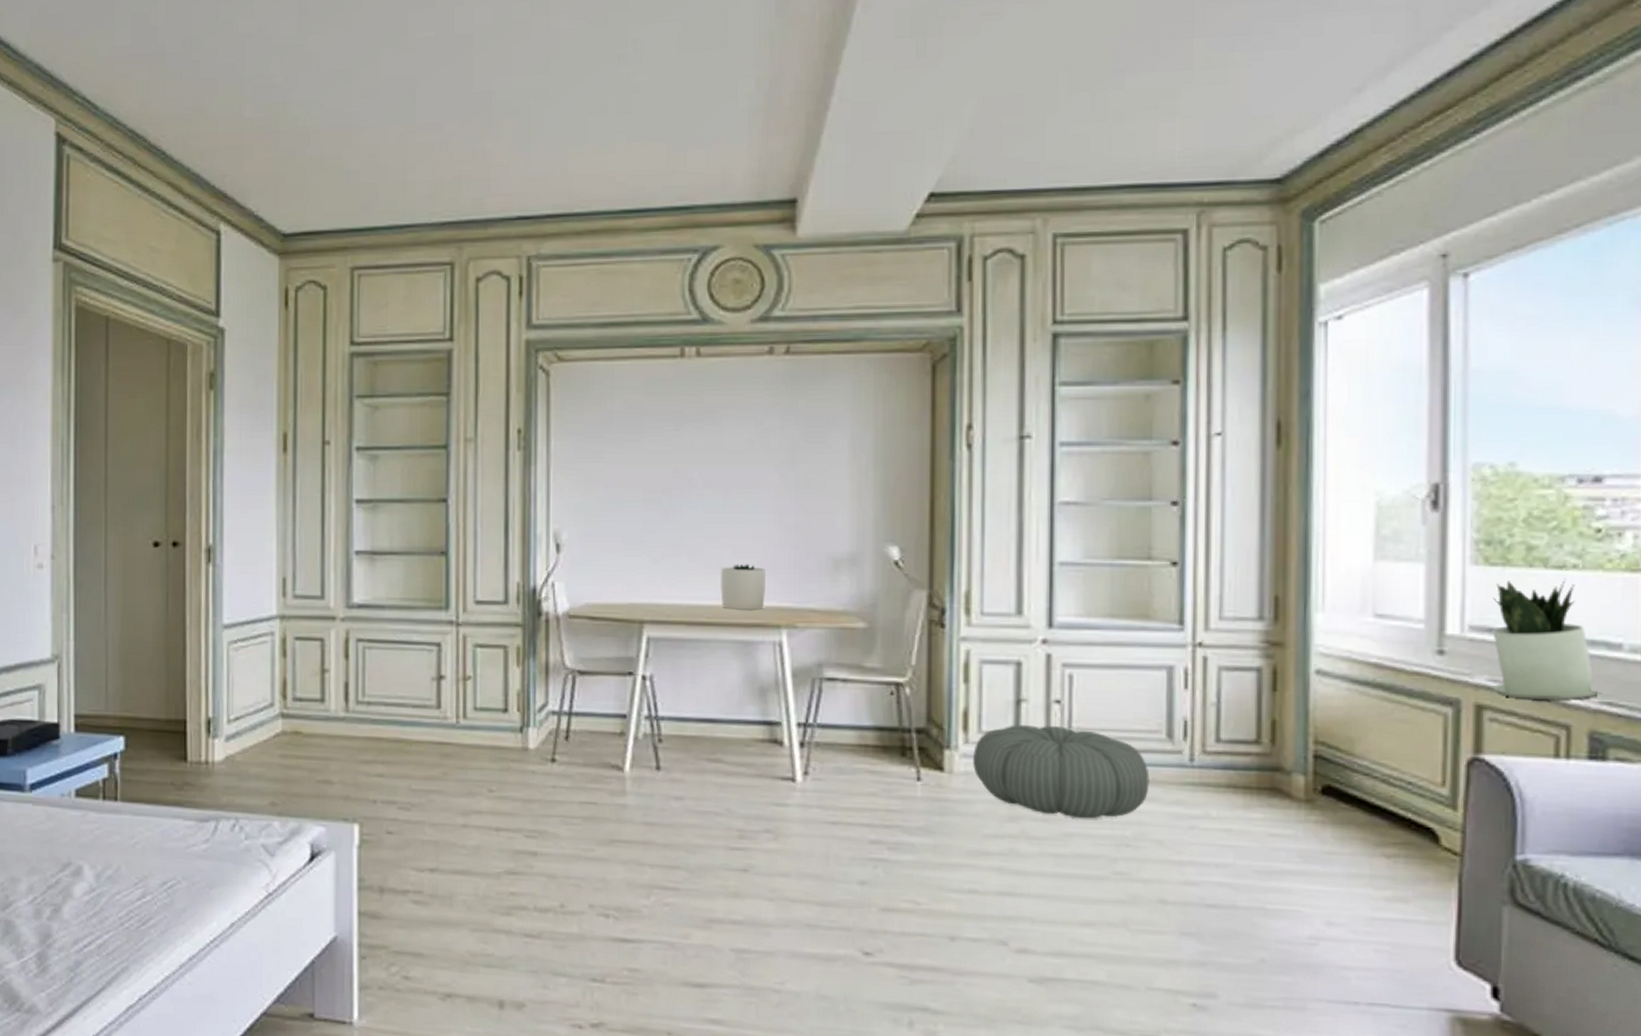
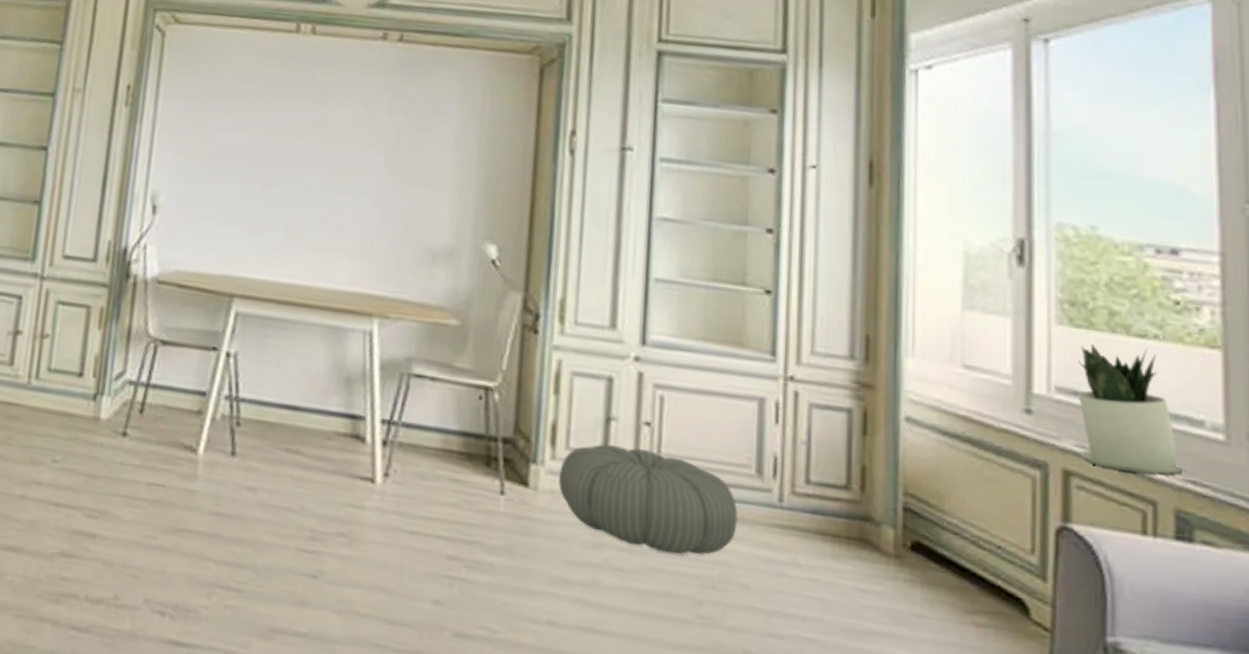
planter: present [721,564,765,610] -> none [314,246,362,296]

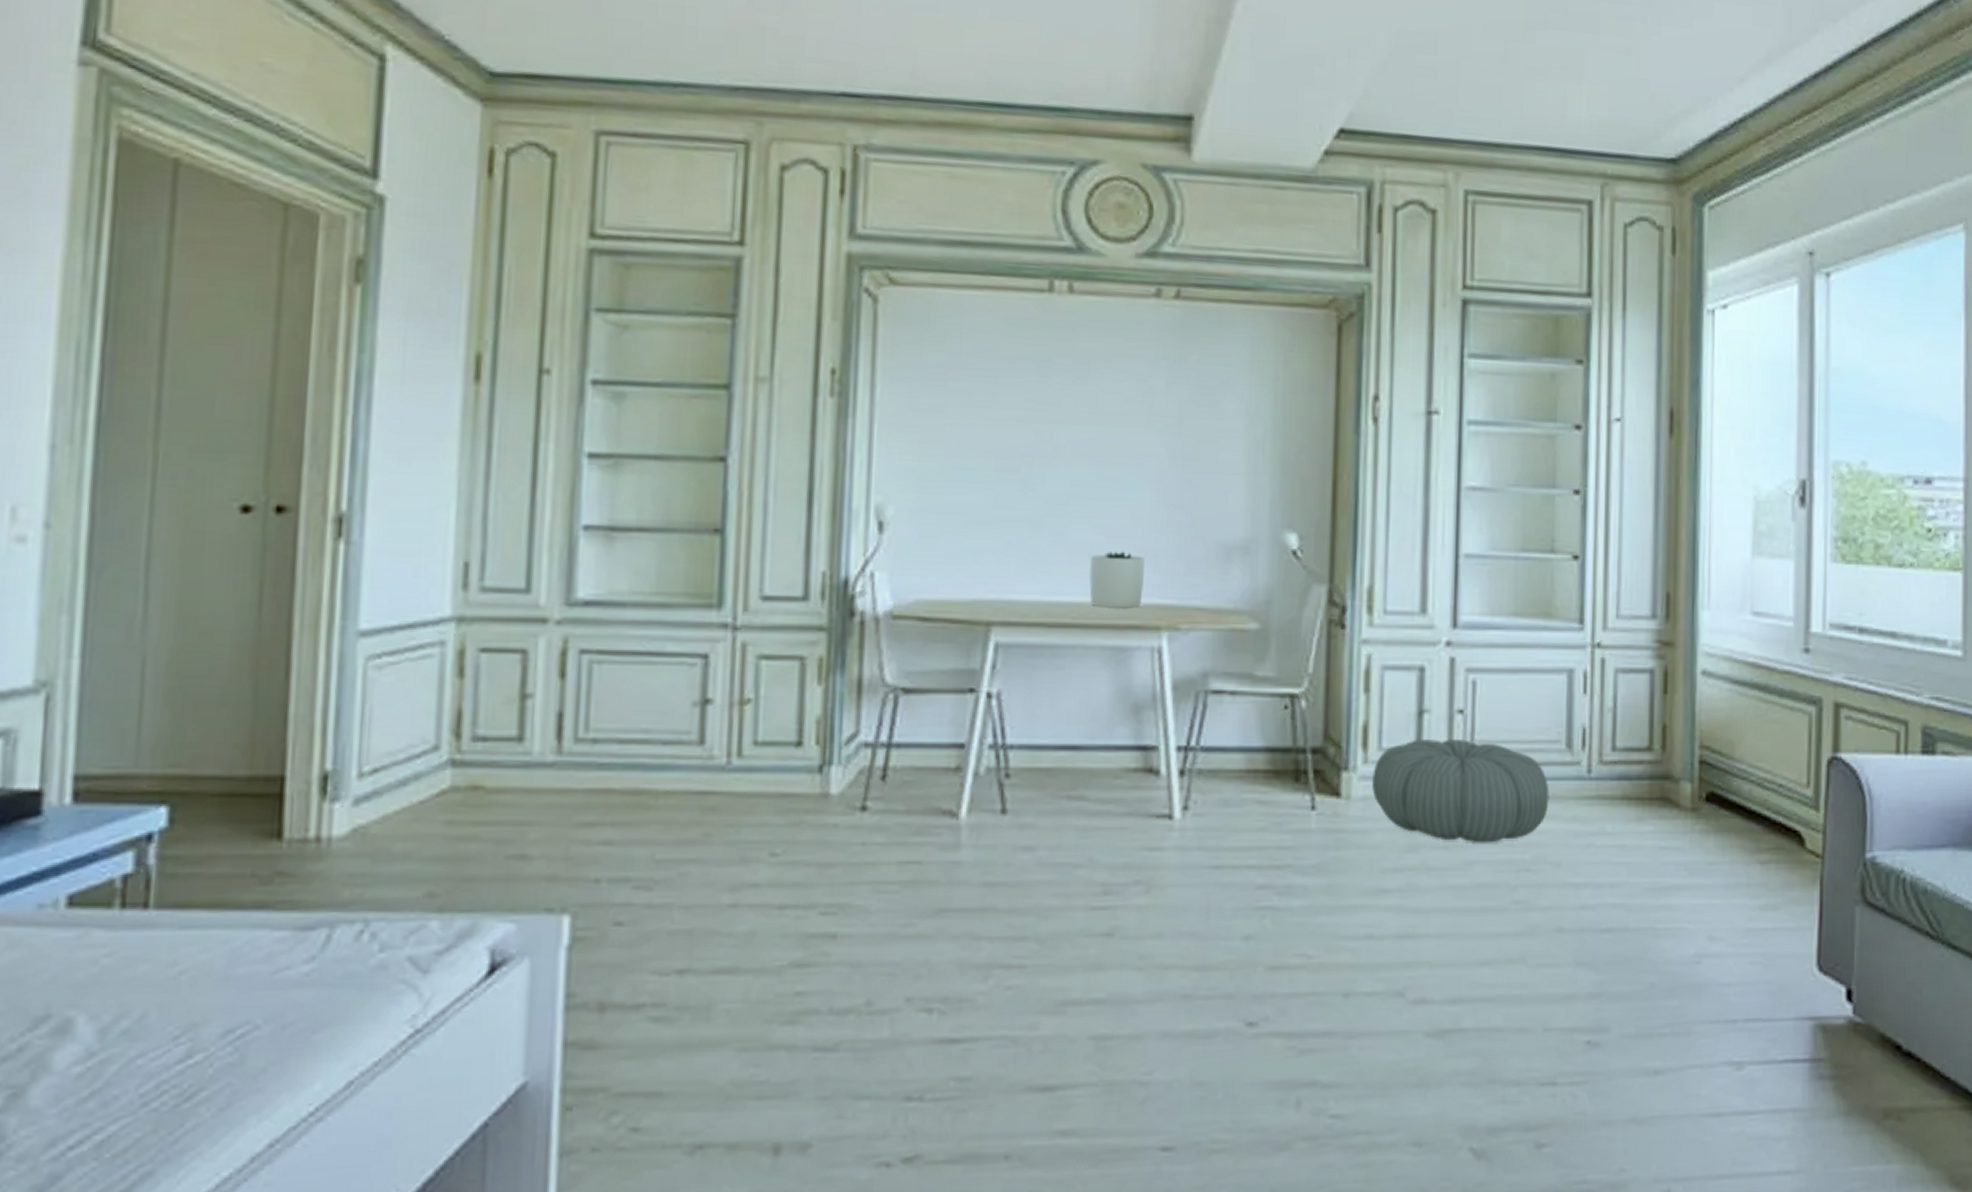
planter: none [314,246,362,296] -> present [1089,551,1144,608]
planter: present [1078,344,1186,474] -> none [1848,577,1932,696]

